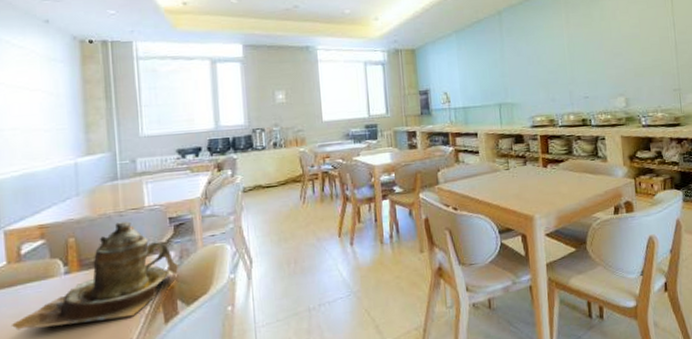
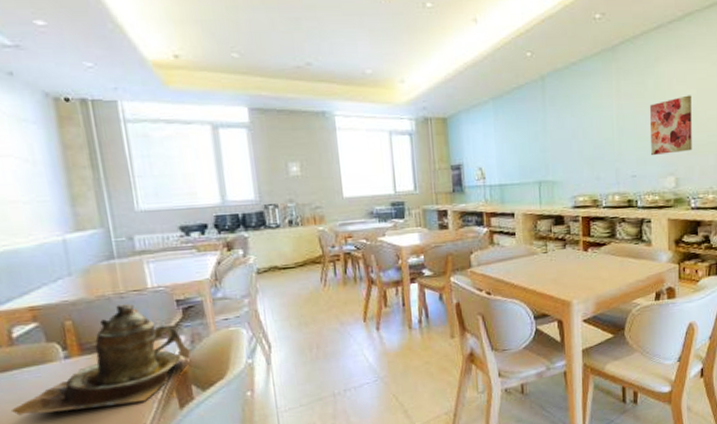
wall art: none [597,24,639,78] -> present [650,95,692,155]

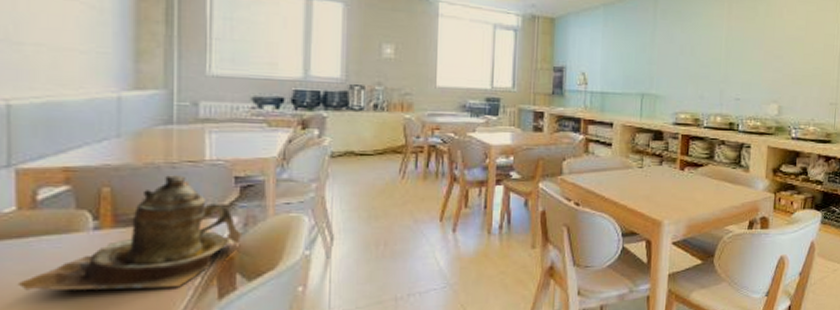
wall art: present [650,95,692,155] -> none [756,25,800,81]

